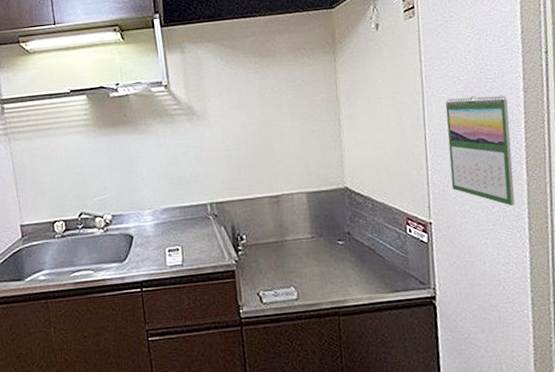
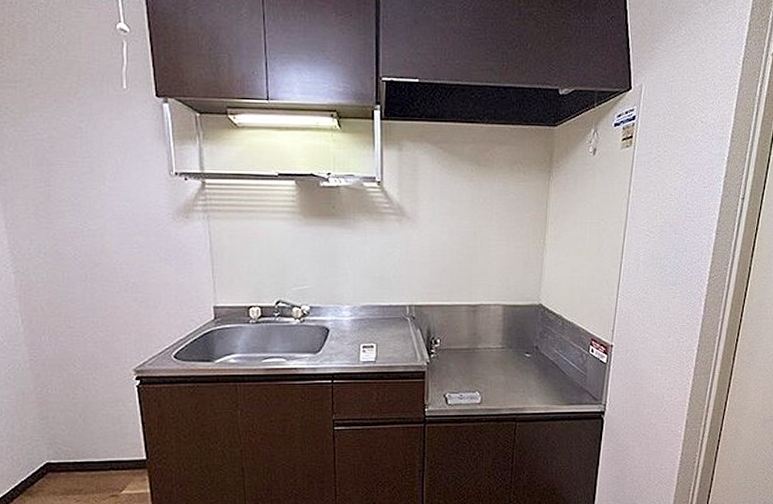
calendar: present [445,95,515,206] -> none [636,231,700,338]

